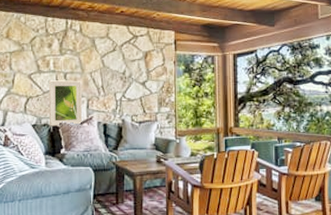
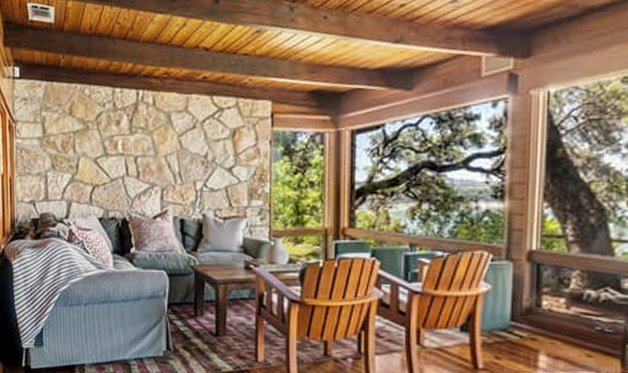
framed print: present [49,80,82,126] -> none [117,165,155,221]

